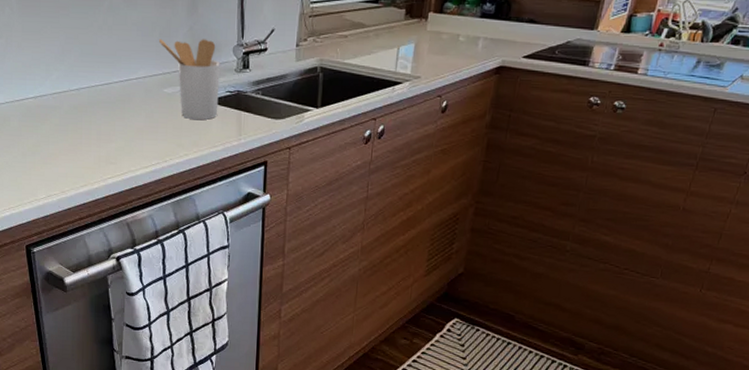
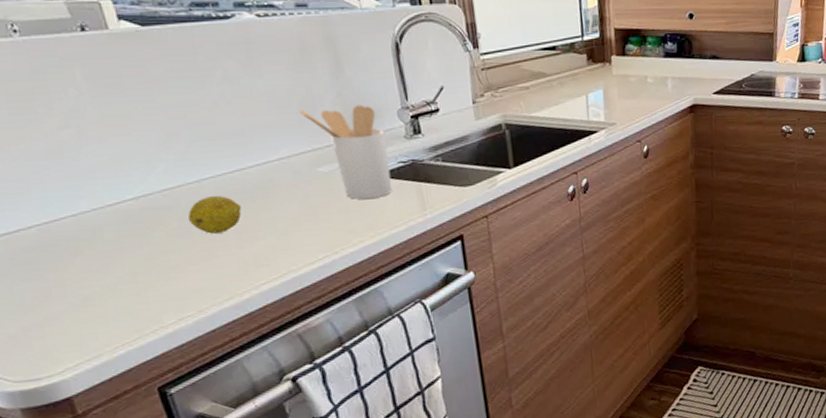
fruit: none [66,103,104,133] -> present [187,196,242,234]

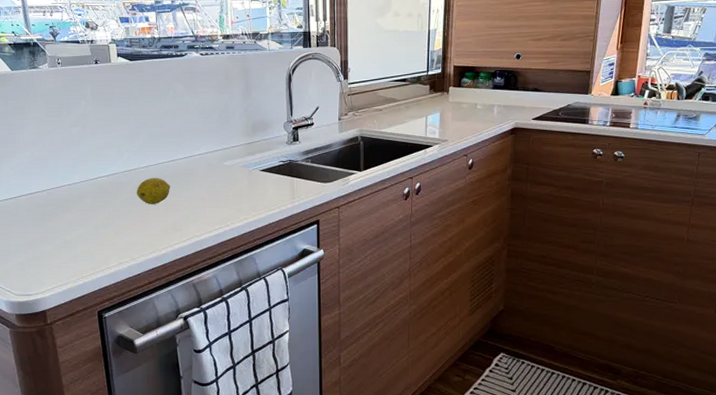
utensil holder: present [299,104,392,199] -> none [218,118,274,187]

